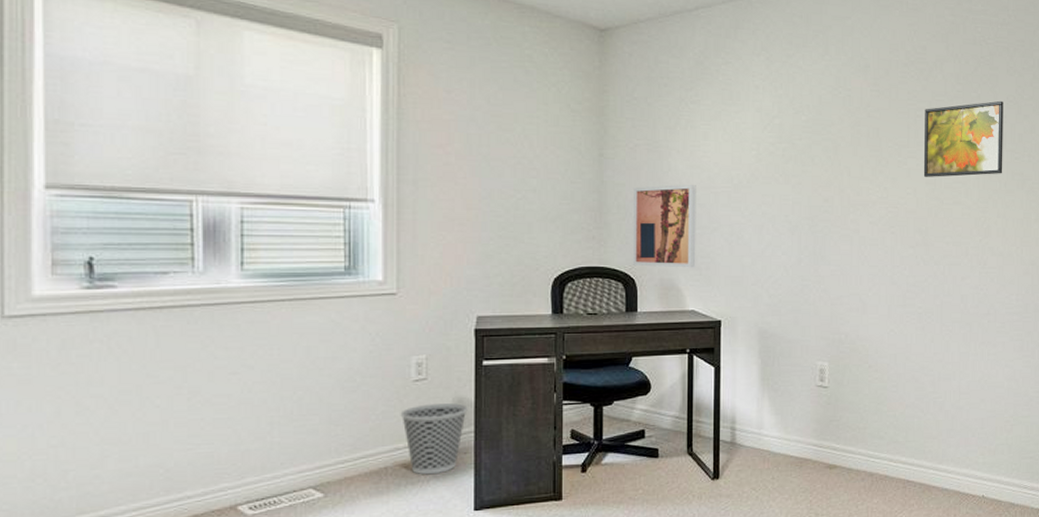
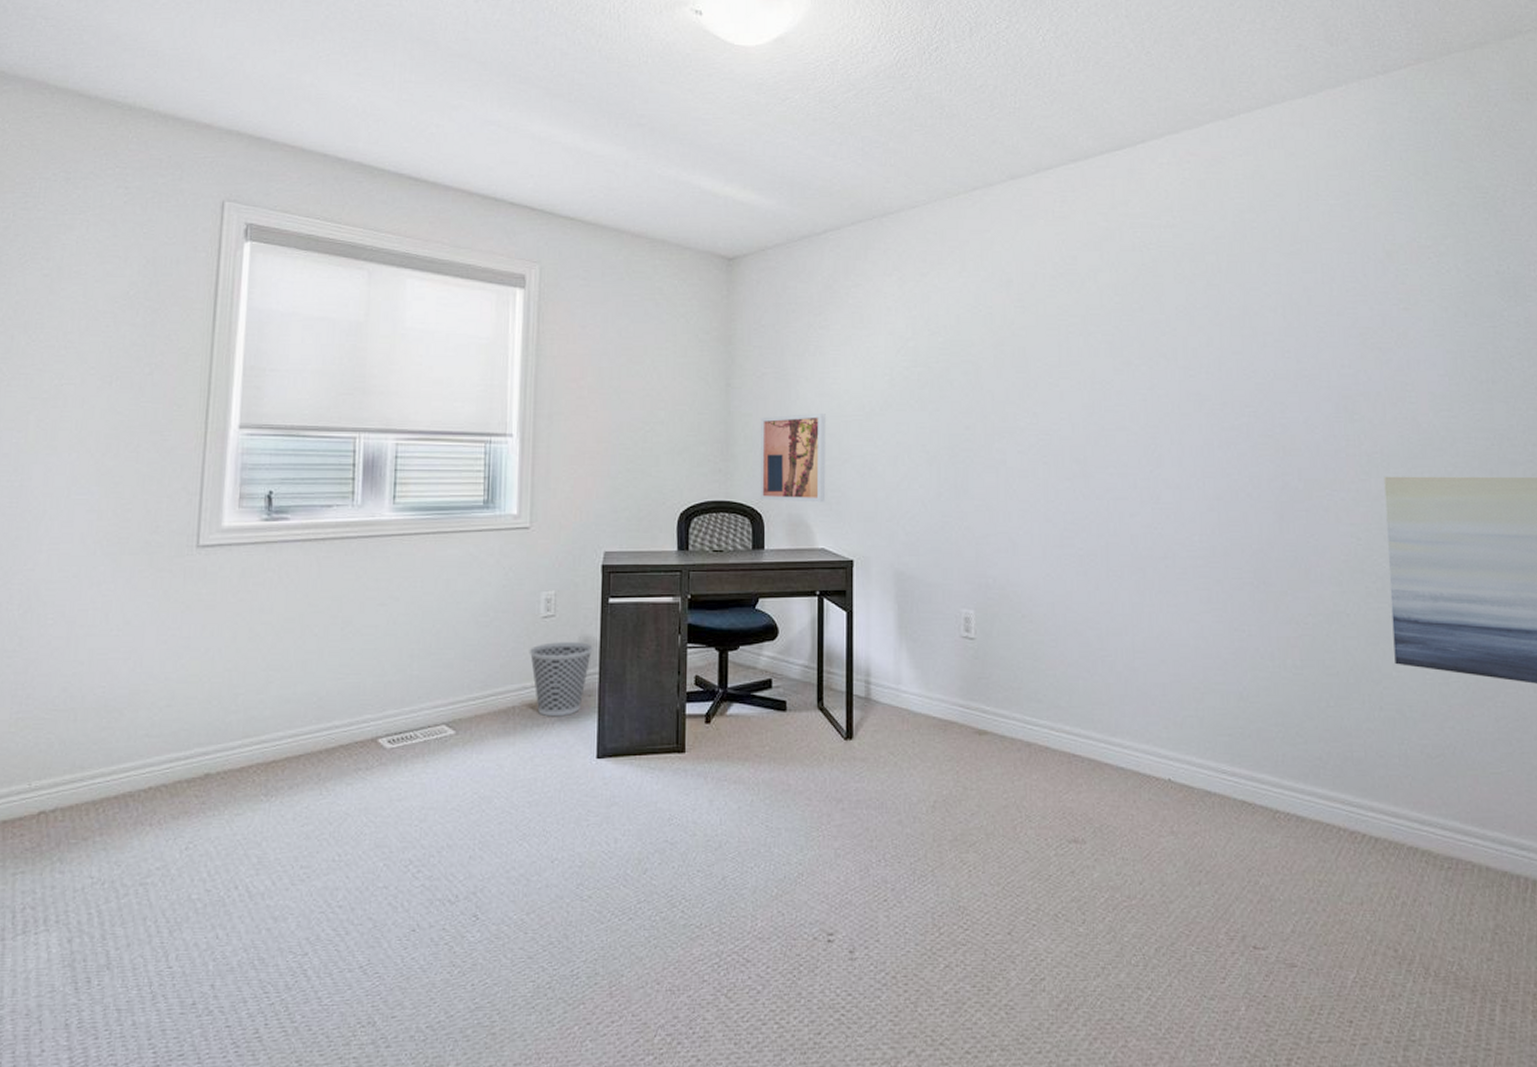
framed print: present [923,100,1003,177] -> none [1078,311,1175,400]

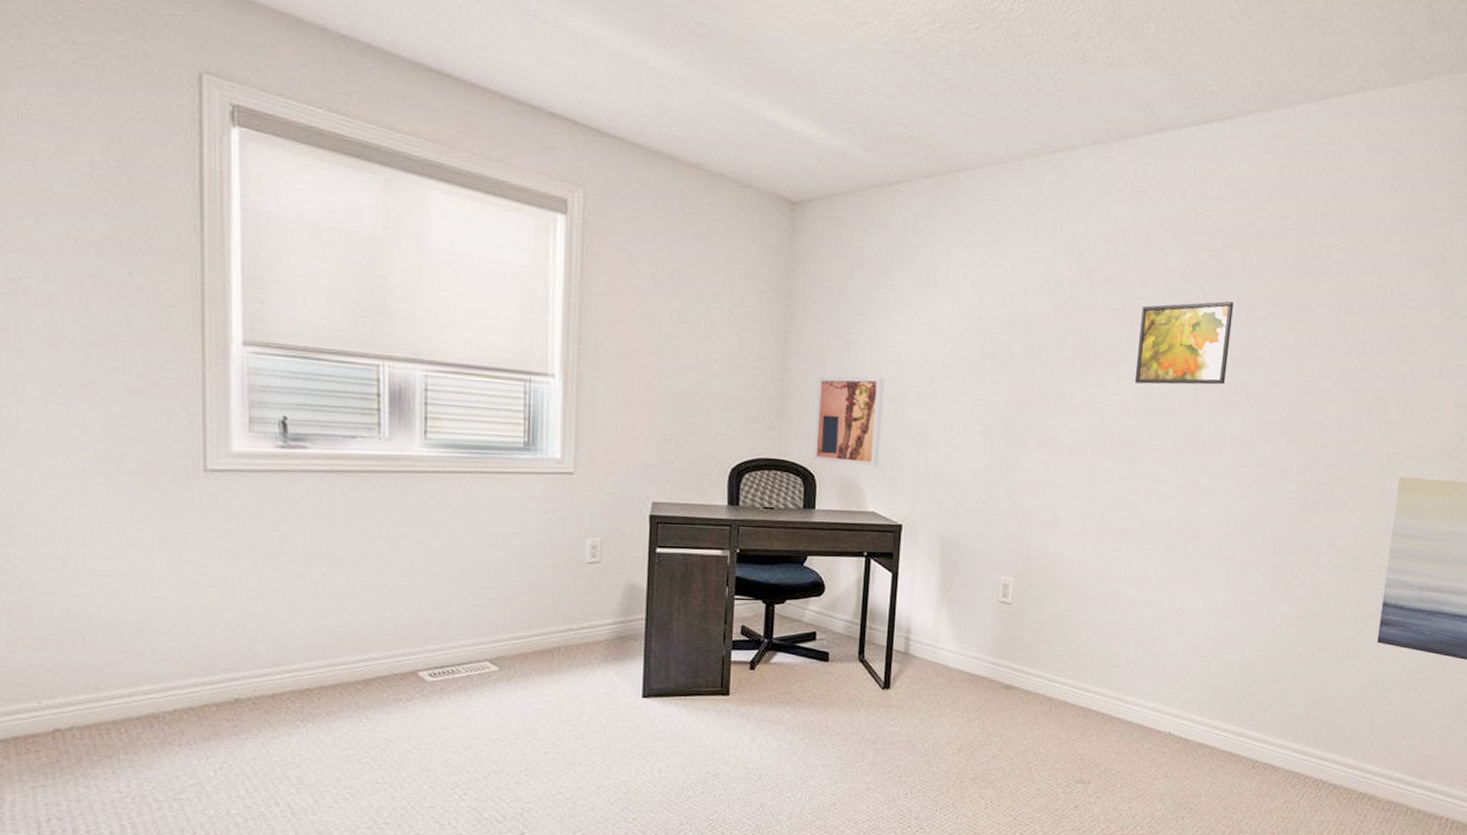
wastebasket: present [529,642,593,717] -> none [574,587,640,659]
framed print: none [1078,311,1175,400] -> present [1134,301,1234,385]

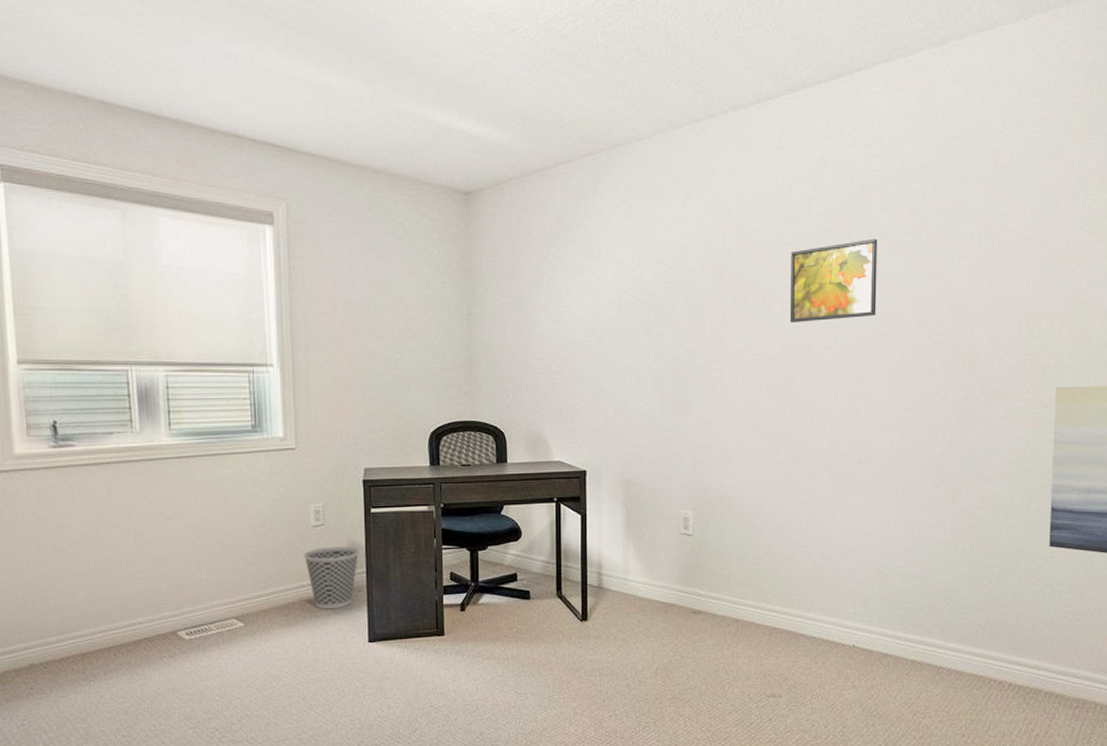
wastebasket: none [574,587,640,659] -> present [303,547,360,610]
wall art: present [812,376,885,467] -> none [501,340,561,421]

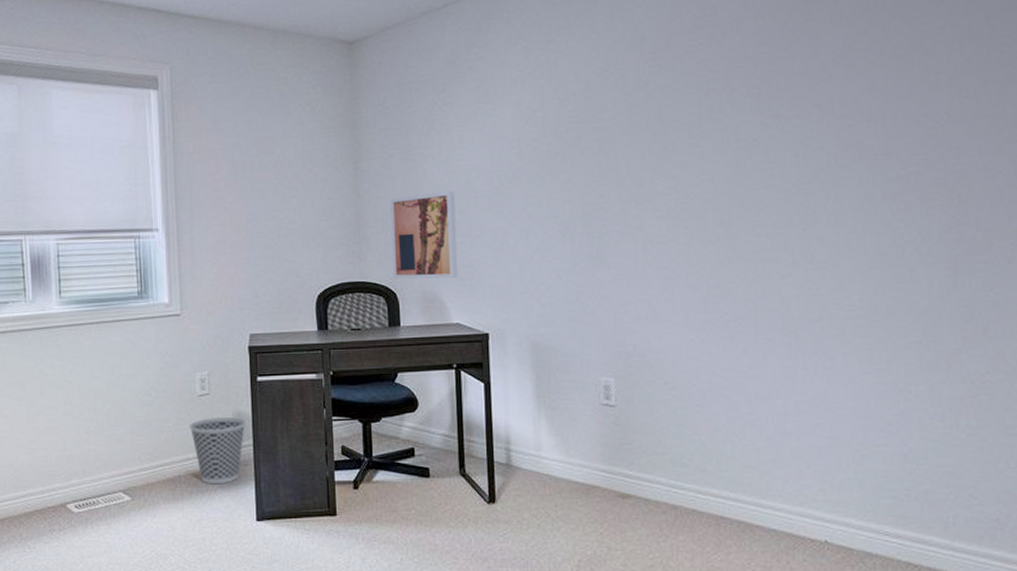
wall art: none [501,340,561,421] -> present [390,191,459,280]
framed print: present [789,238,877,322] -> none [720,57,831,159]

